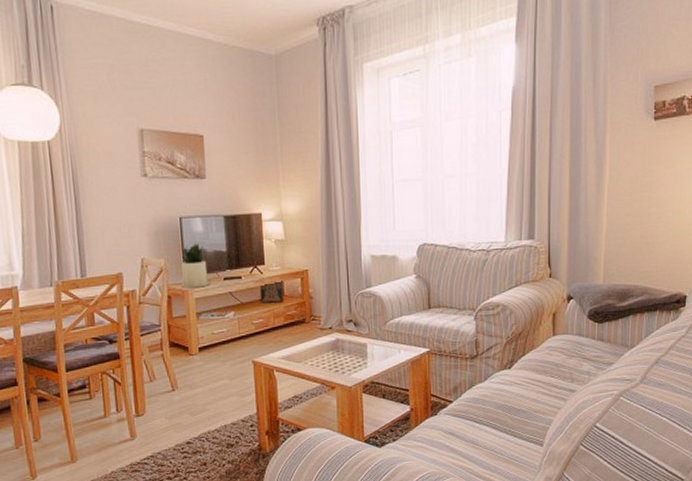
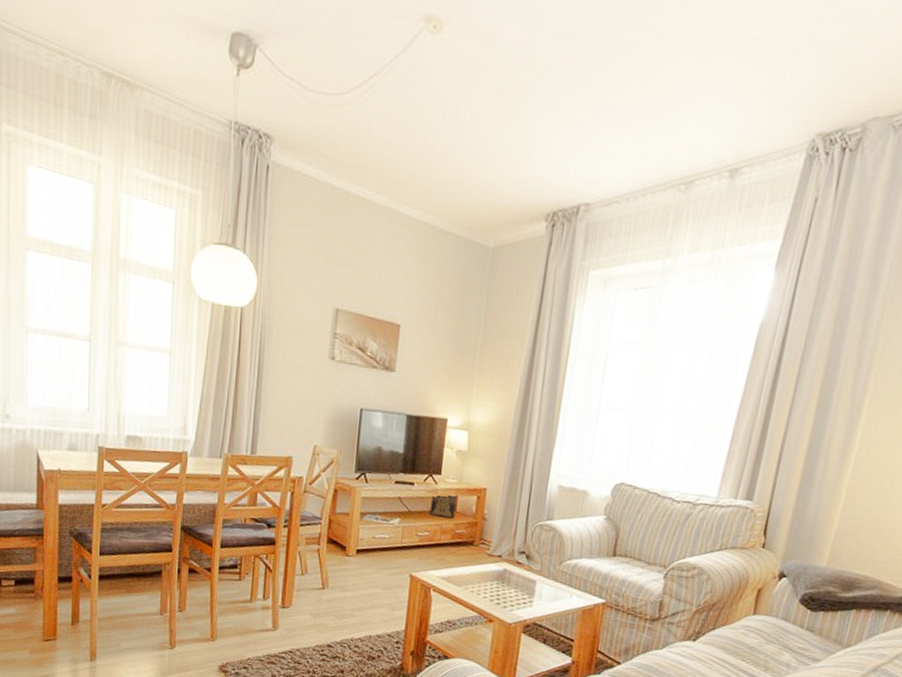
planter: present [180,243,210,289] -> none [349,439,381,487]

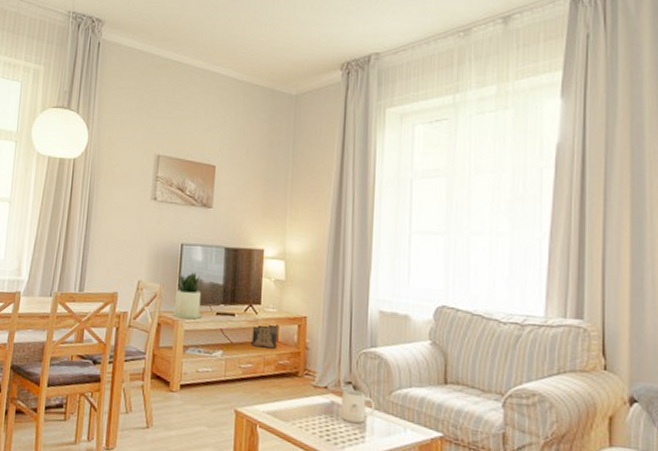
planter: none [349,439,381,487] -> present [172,272,202,320]
mug: none [512,558,546,589] -> present [340,389,376,424]

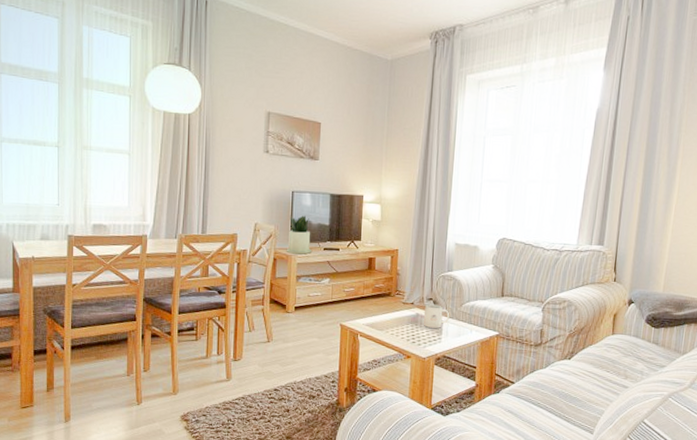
decorative box: present [251,324,278,349] -> none [353,256,375,276]

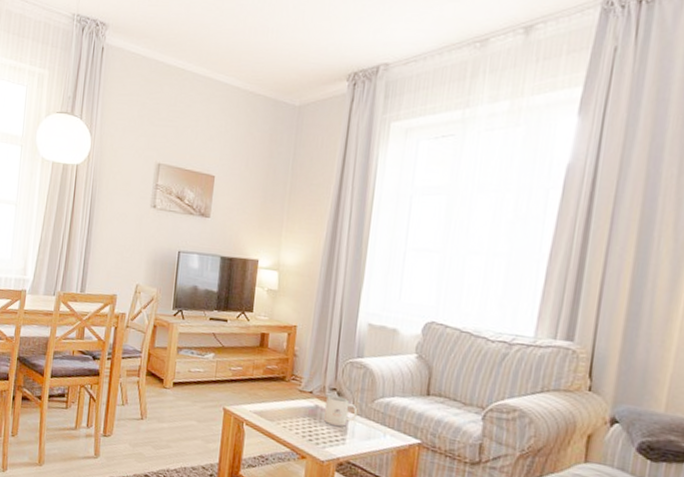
planter: present [286,215,312,255] -> none [167,279,197,324]

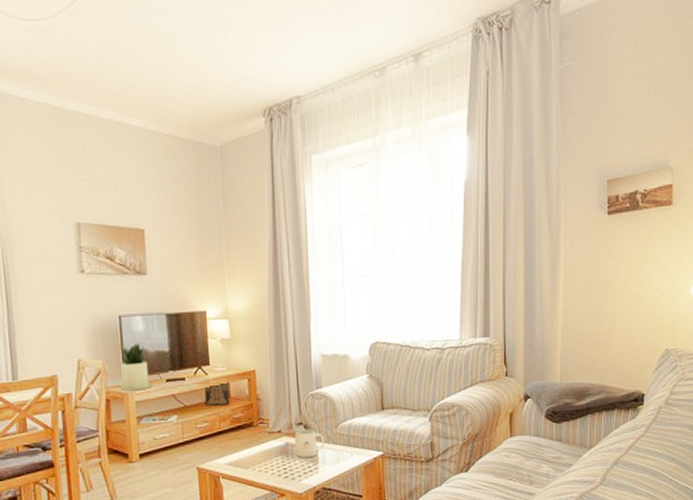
planter: none [167,279,197,324] -> present [120,343,152,391]
decorative box: none [242,330,268,354] -> present [204,382,230,406]

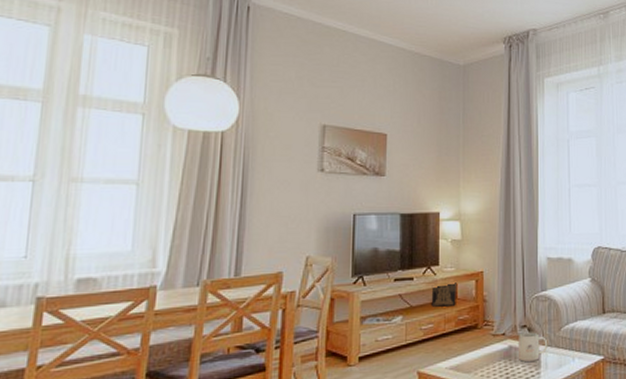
planter: present [120,343,152,391] -> none [346,242,379,290]

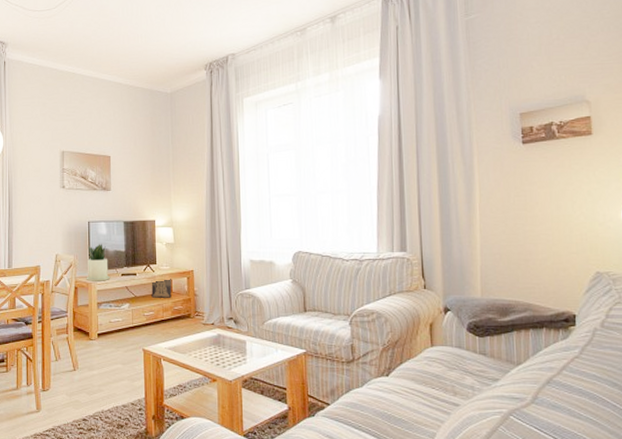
planter: none [346,242,379,290] -> present [86,244,110,281]
mug: present [517,332,548,363] -> none [225,324,253,350]

